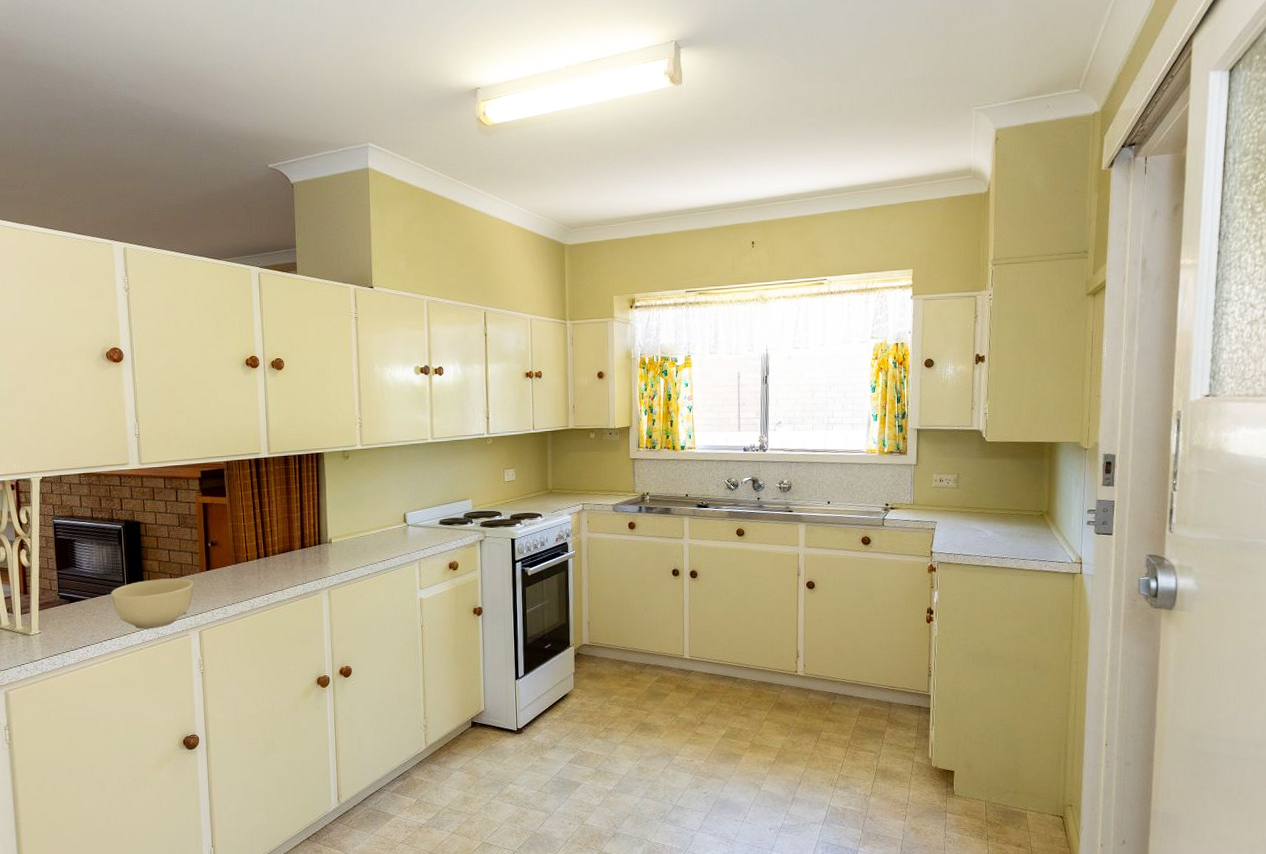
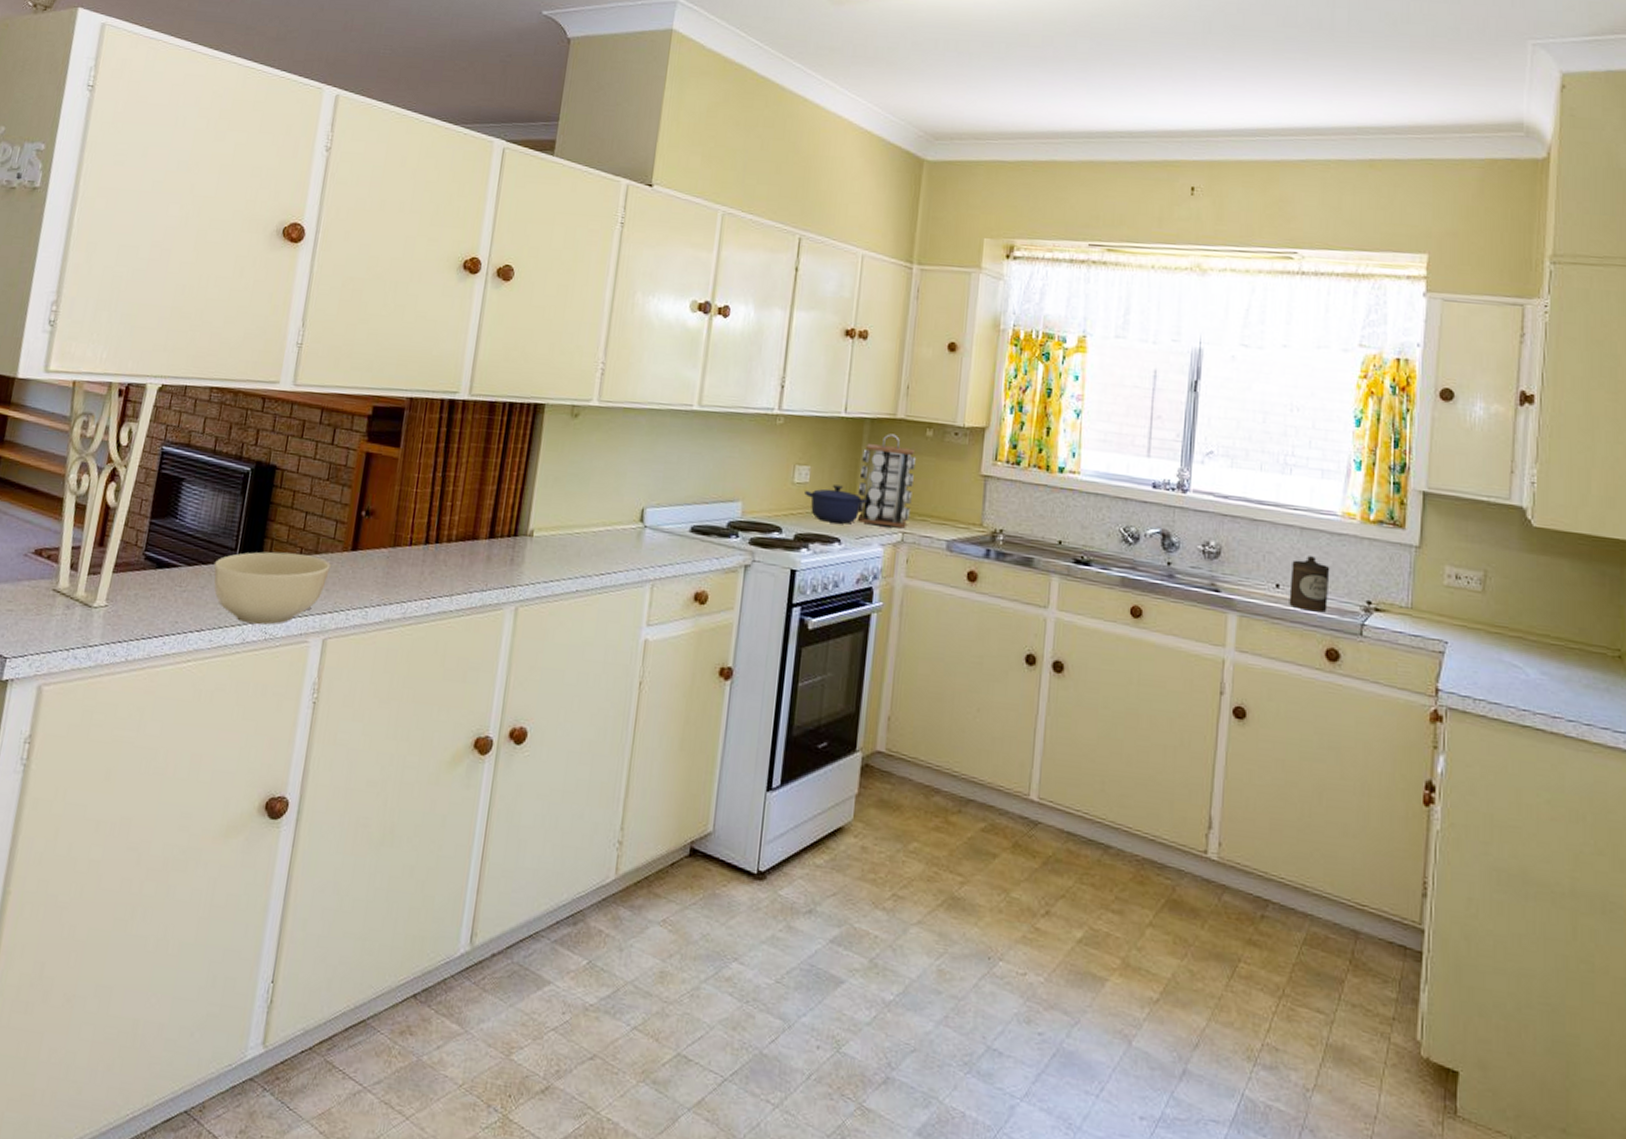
cooking pot: none [513,479,556,504] -> present [805,484,868,524]
spice rack: none [549,440,586,502] -> present [857,433,916,528]
canister: none [836,481,861,516] -> present [1289,556,1330,613]

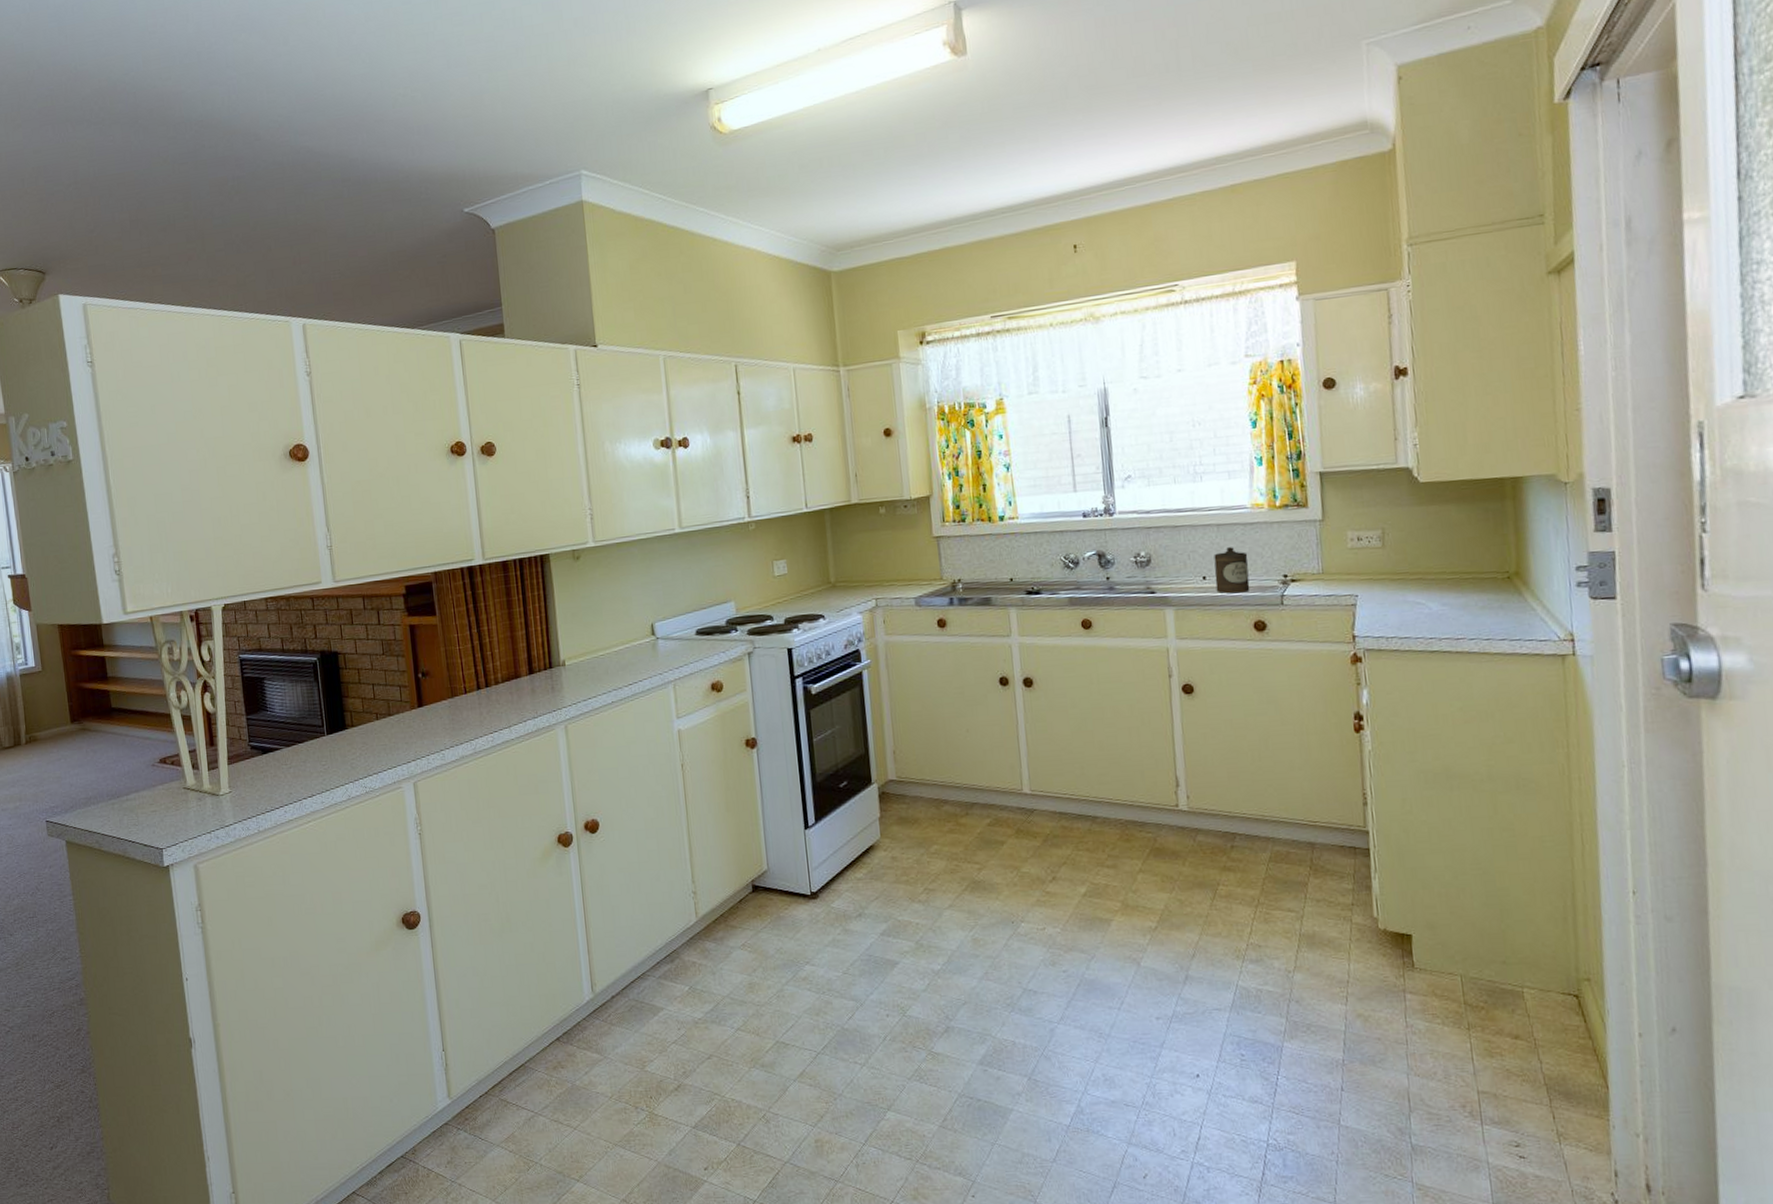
bowl: present [214,551,331,626] -> none [309,718,405,783]
cooking pot: present [805,484,868,524] -> none [786,570,841,604]
spice rack: present [857,433,916,528] -> none [828,518,880,598]

